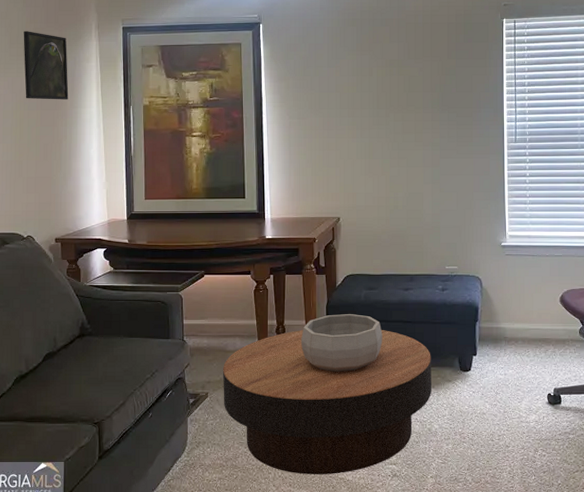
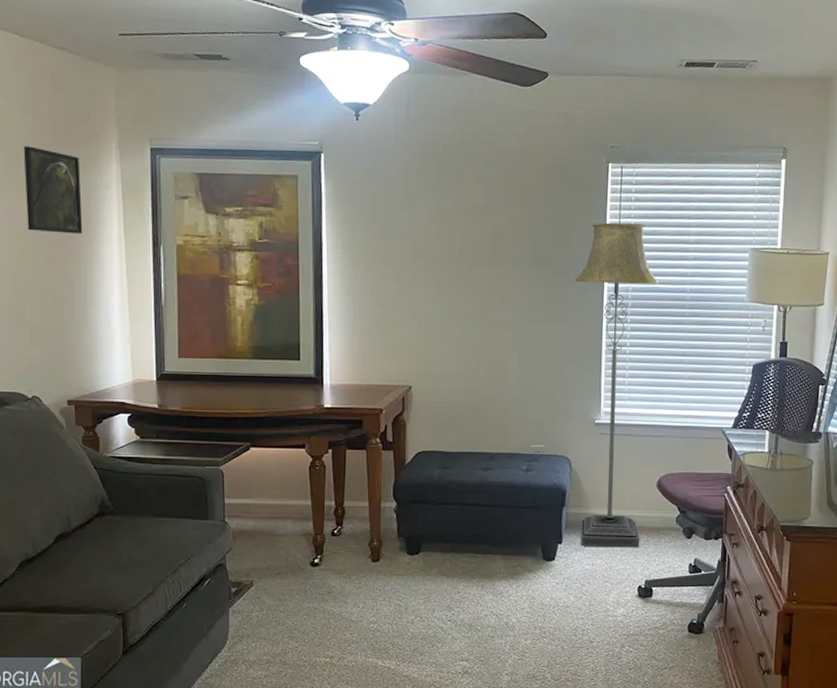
coffee table: present [223,330,431,474] -> none [271,513,511,671]
decorative bowl: present [300,314,383,372] -> none [362,495,457,560]
floor lamp: none [478,69,552,358] -> present [575,222,659,548]

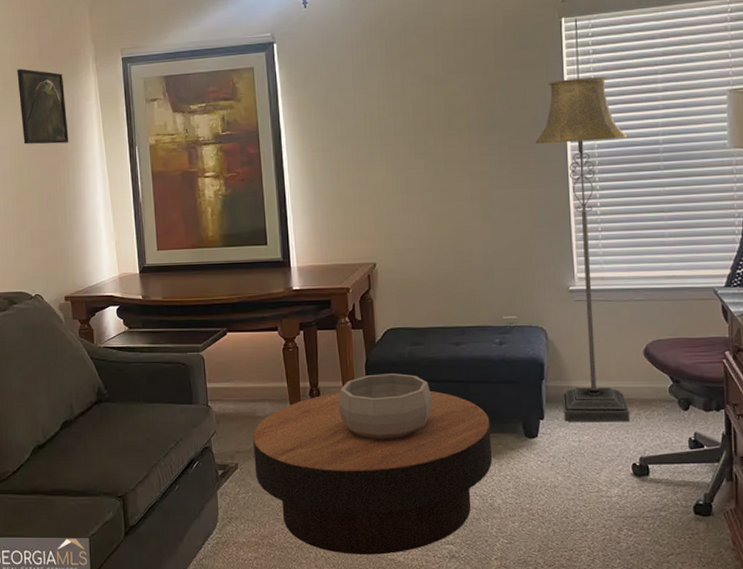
coffee table: none [271,513,511,671] -> present [253,391,492,555]
decorative bowl: none [362,495,457,560] -> present [338,374,432,439]

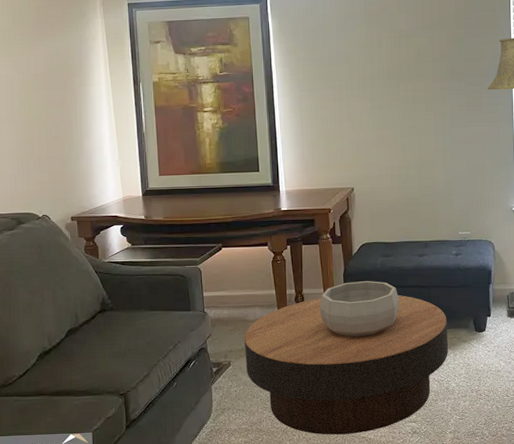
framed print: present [17,69,69,144] -> none [26,9,77,79]

